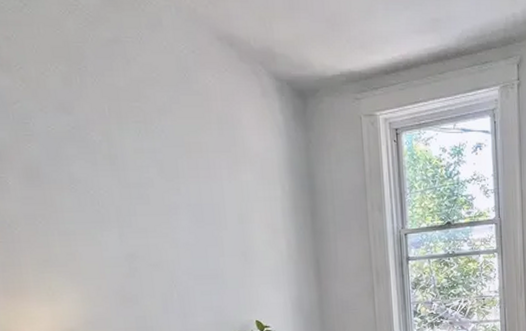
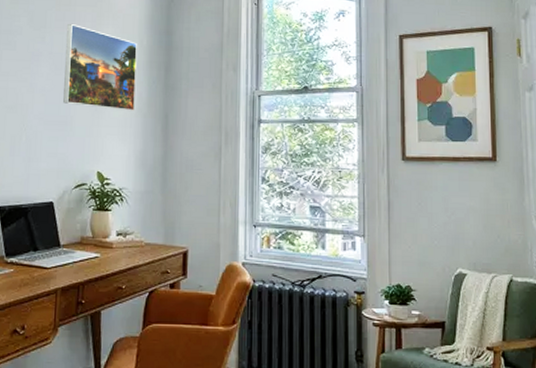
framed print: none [202,171,285,259] -> present [63,23,137,111]

